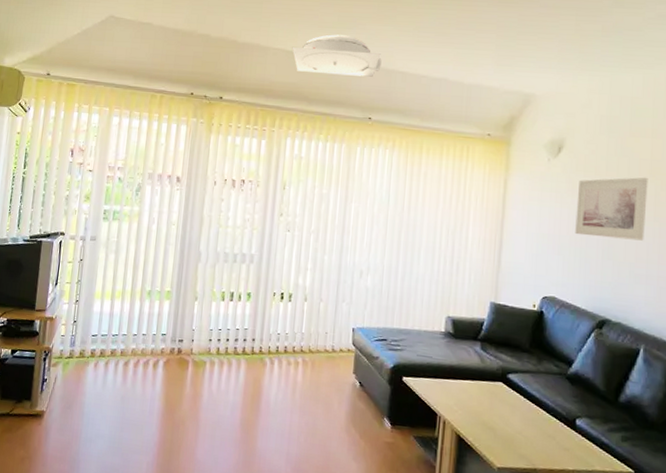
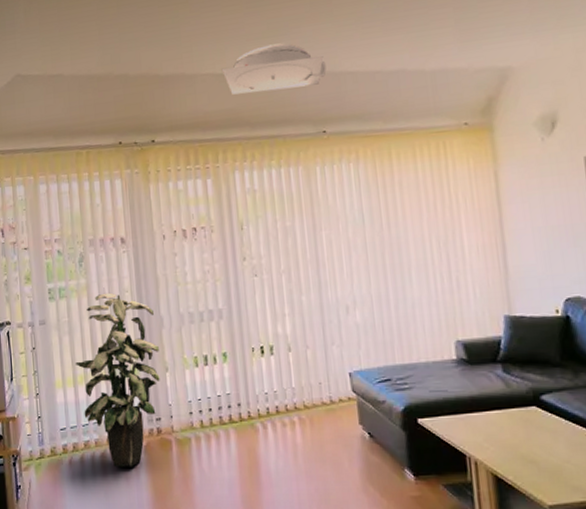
indoor plant: none [115,222,194,379] -> present [75,292,160,467]

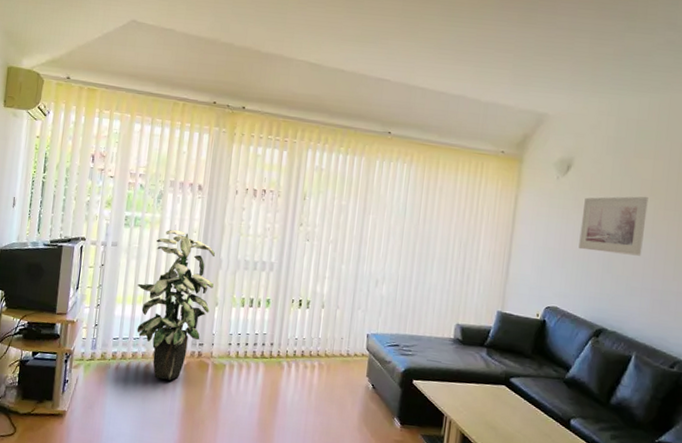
ceiling light: present [221,43,327,95] -> none [315,48,403,92]

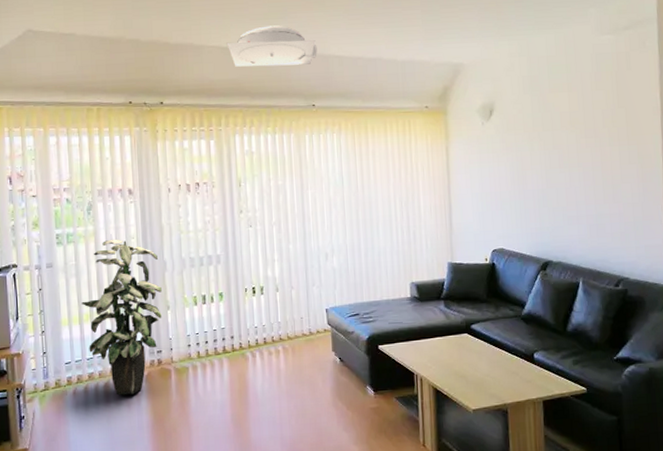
ceiling light: none [315,48,403,92] -> present [226,25,317,67]
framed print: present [579,196,648,256] -> none [511,128,572,189]

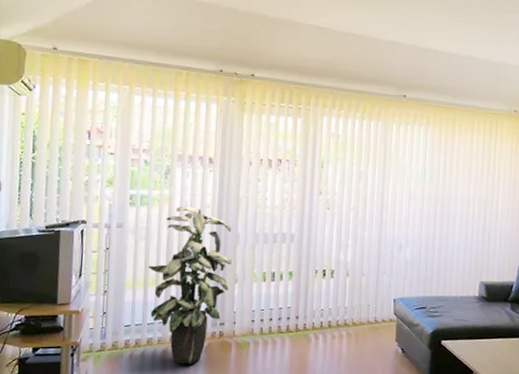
ceiling light: present [226,25,317,67] -> none [325,11,415,55]

